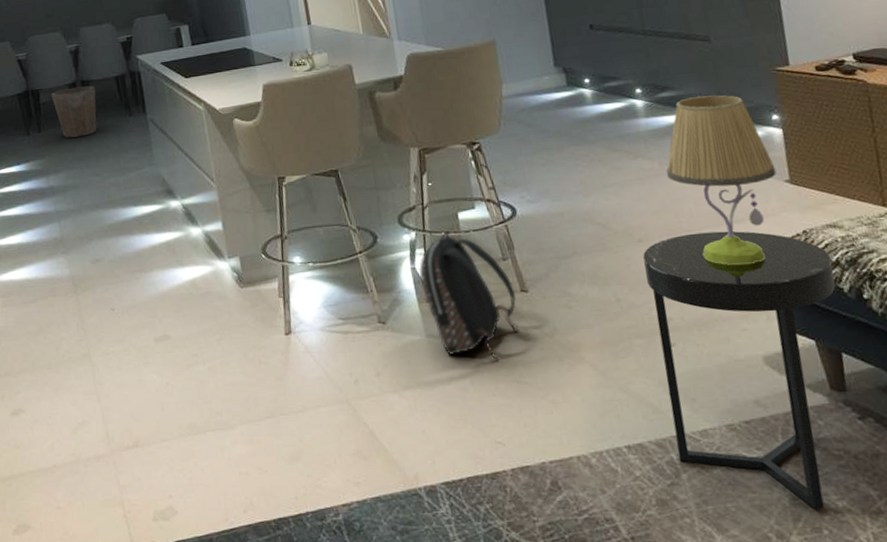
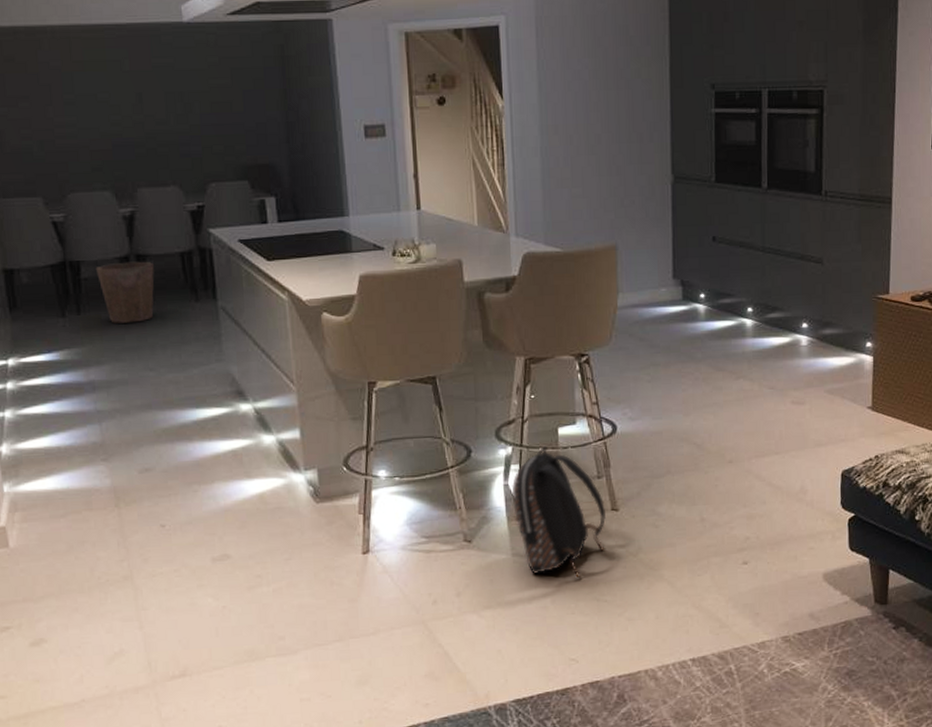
side table: present [643,231,836,510] -> none [731,454,895,710]
table lamp: present [666,95,777,266] -> none [763,319,861,488]

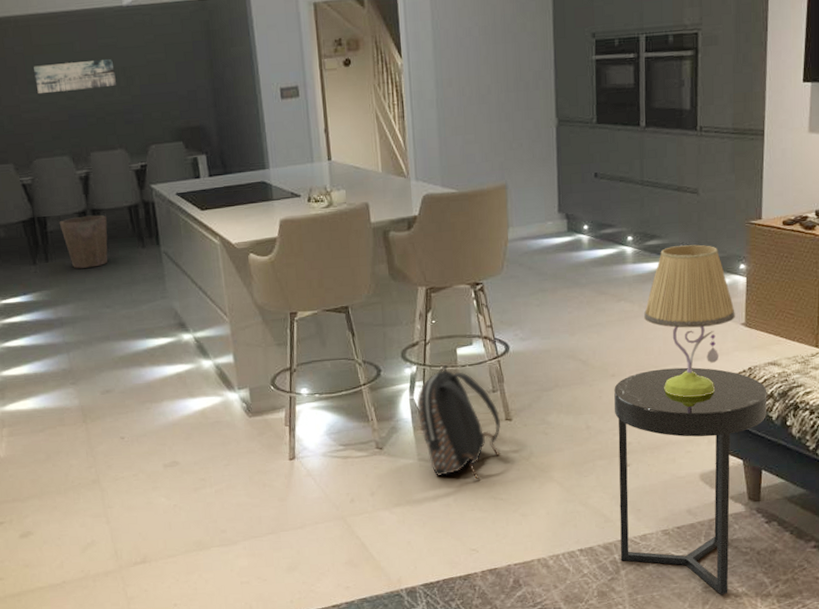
wall art: none [72,82,171,117] -> present [34,59,116,93]
side table: none [731,454,895,710] -> present [614,367,767,595]
table lamp: none [763,319,861,488] -> present [643,244,735,398]

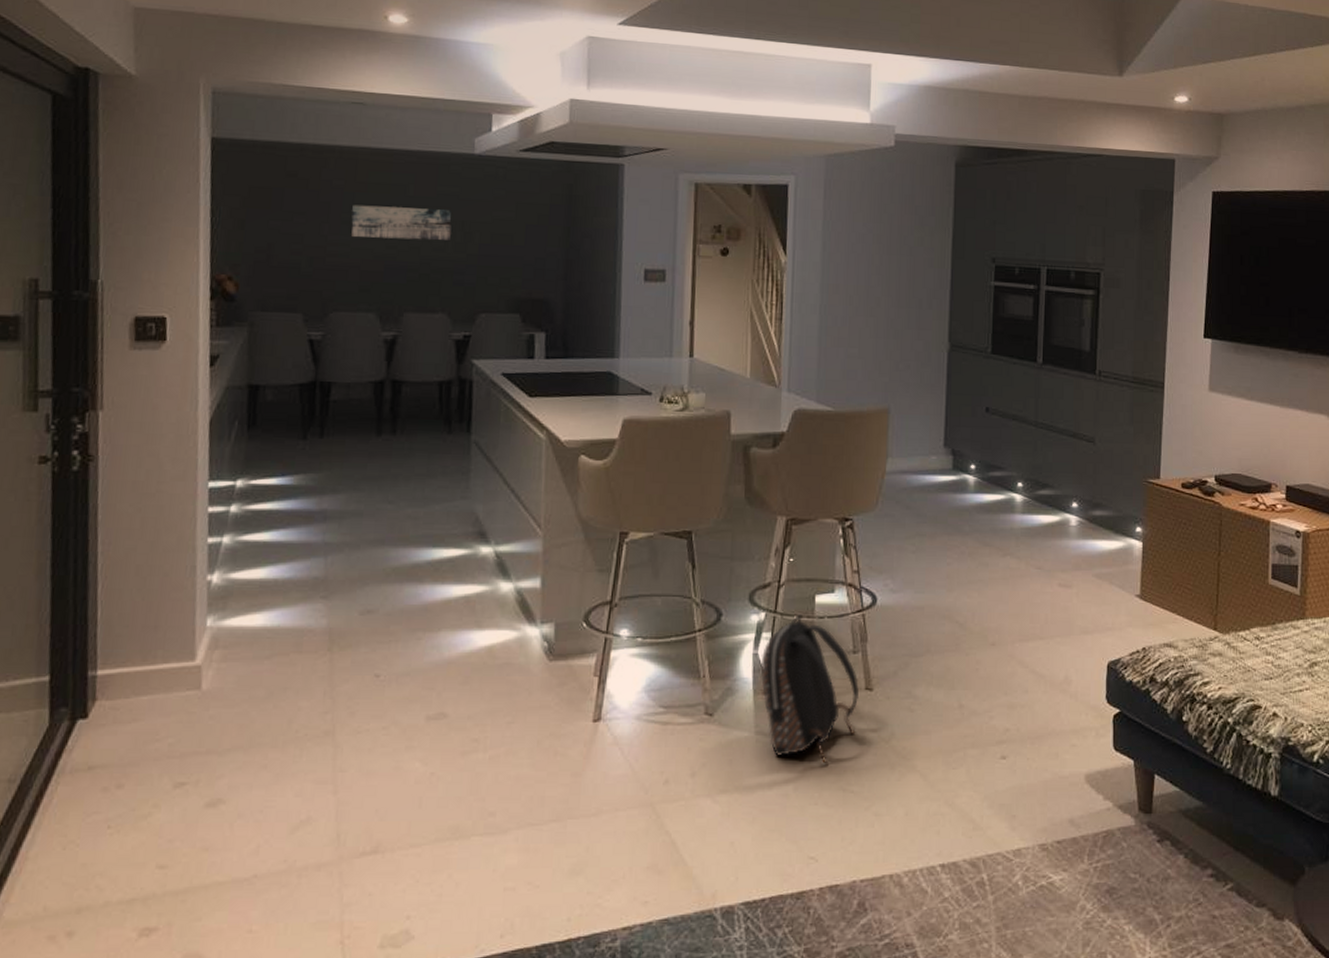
waste bin: present [59,215,108,269] -> none [347,387,409,451]
side table: present [614,367,767,595] -> none [989,641,1162,934]
table lamp: present [643,244,735,398] -> none [1030,499,1130,678]

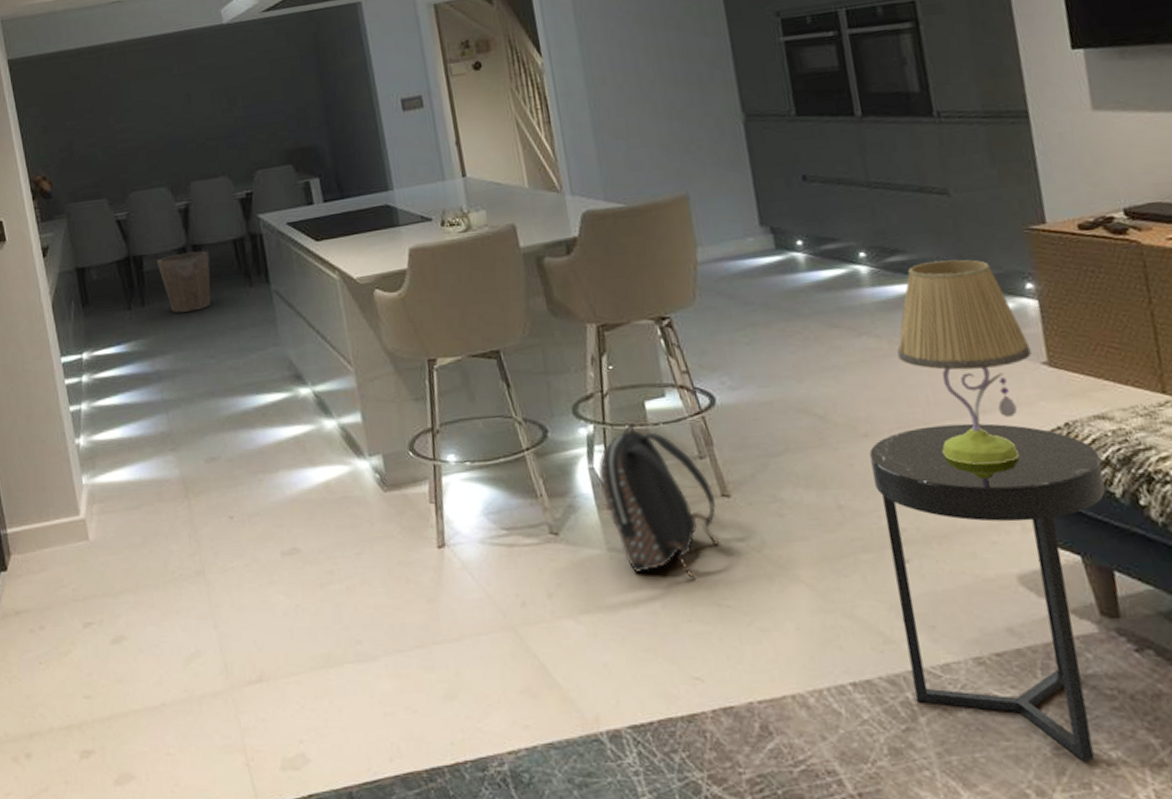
waste bin: none [347,387,409,451] -> present [156,251,211,313]
wall art: present [351,204,452,241] -> none [129,80,217,122]
side table: none [989,641,1162,934] -> present [869,423,1106,762]
table lamp: none [1030,499,1130,678] -> present [897,259,1032,466]

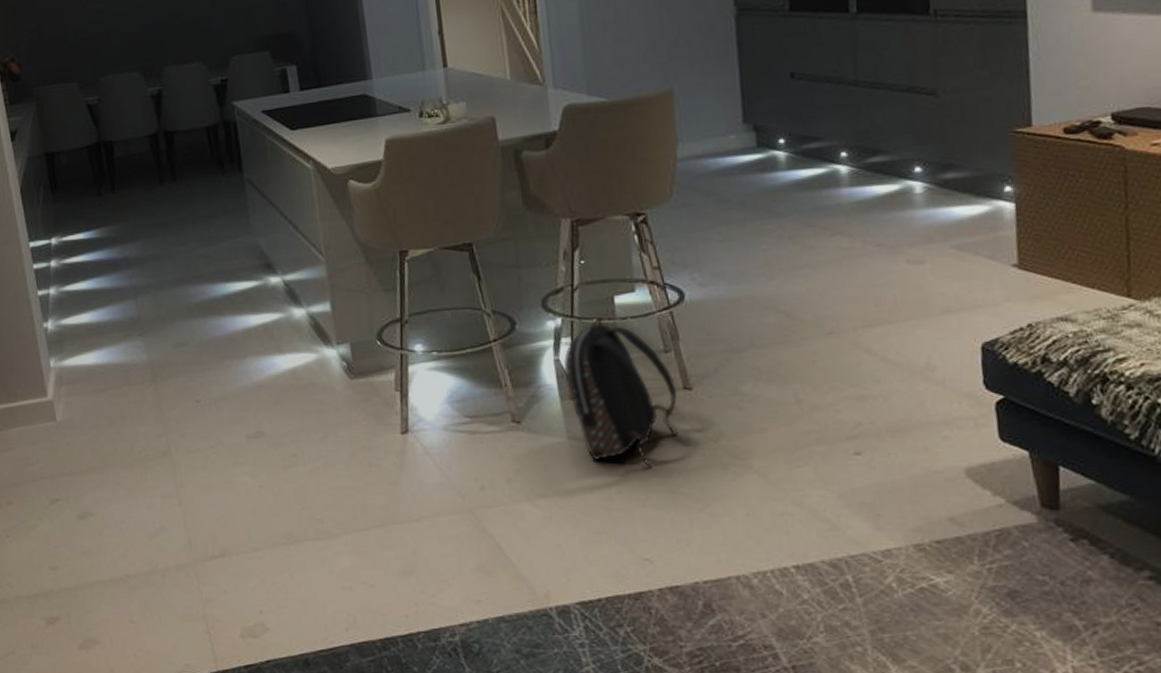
waste bin: present [156,251,211,313] -> none [127,138,183,200]
side table: present [869,423,1106,762] -> none [833,323,1060,640]
table lamp: present [897,259,1032,466] -> none [869,161,1003,364]

